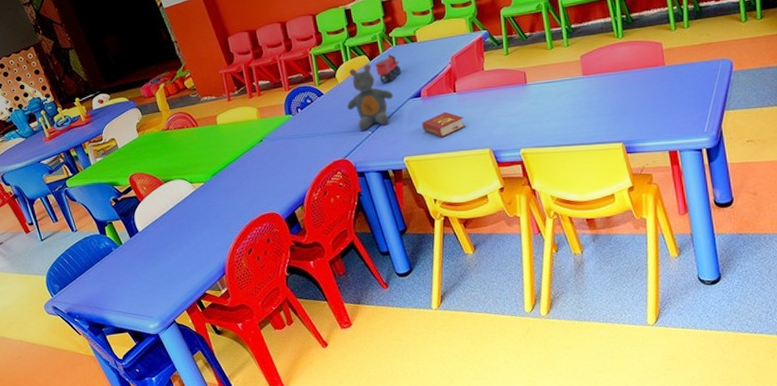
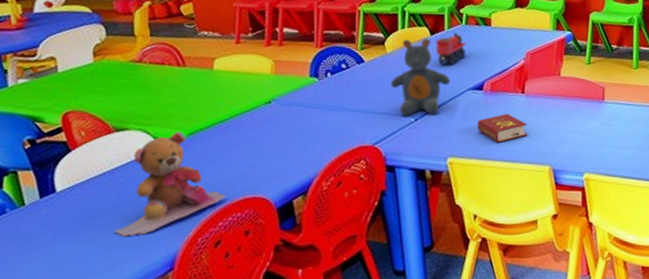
teddy bear: none [181,174,248,256] -> present [113,130,227,237]

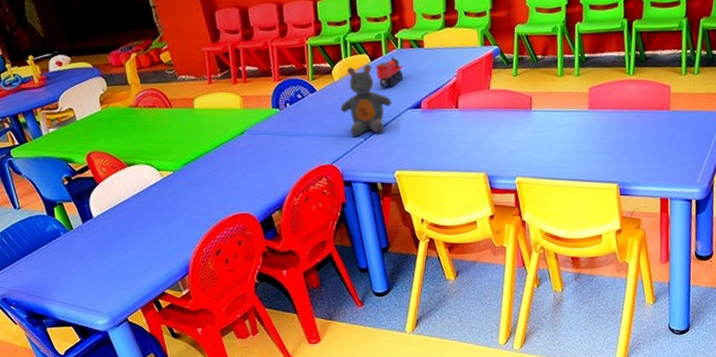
teddy bear: present [113,130,227,237] -> none [140,162,220,250]
book: present [477,113,528,143] -> none [418,128,464,155]

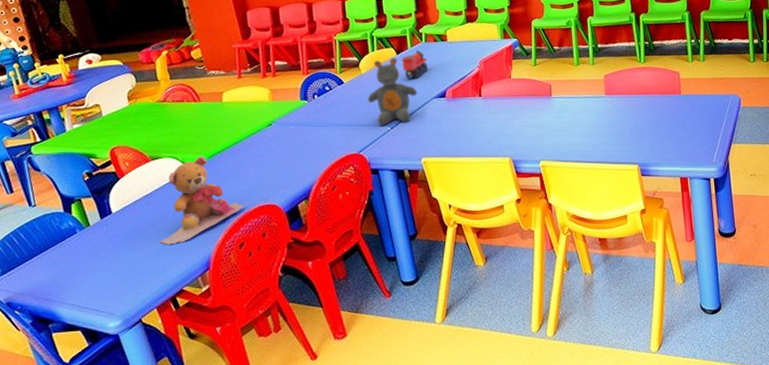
teddy bear: none [140,162,220,250] -> present [160,155,245,245]

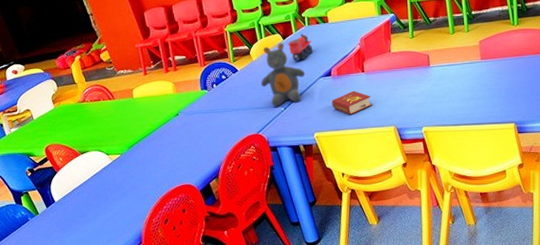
teddy bear: present [160,155,245,245] -> none [97,146,164,225]
book: none [444,115,488,141] -> present [332,90,373,115]

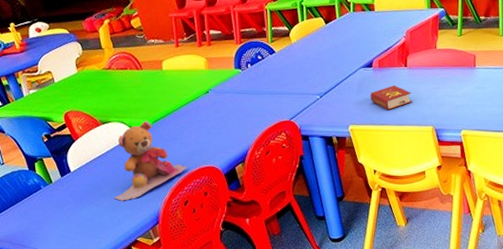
teddy bear: none [97,146,164,225] -> present [114,120,187,201]
stuffed animal: present [260,43,306,108] -> none [297,27,346,95]
toy train: present [288,33,313,62] -> none [330,19,356,49]

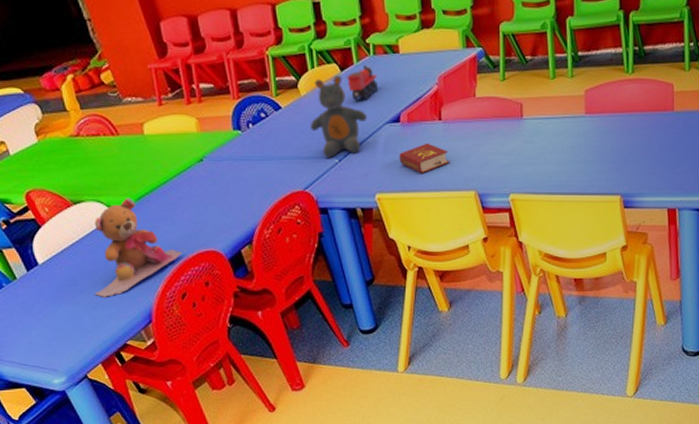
stuffed animal: none [297,27,346,95] -> present [310,75,368,159]
toy train: none [330,19,356,49] -> present [347,64,379,101]

